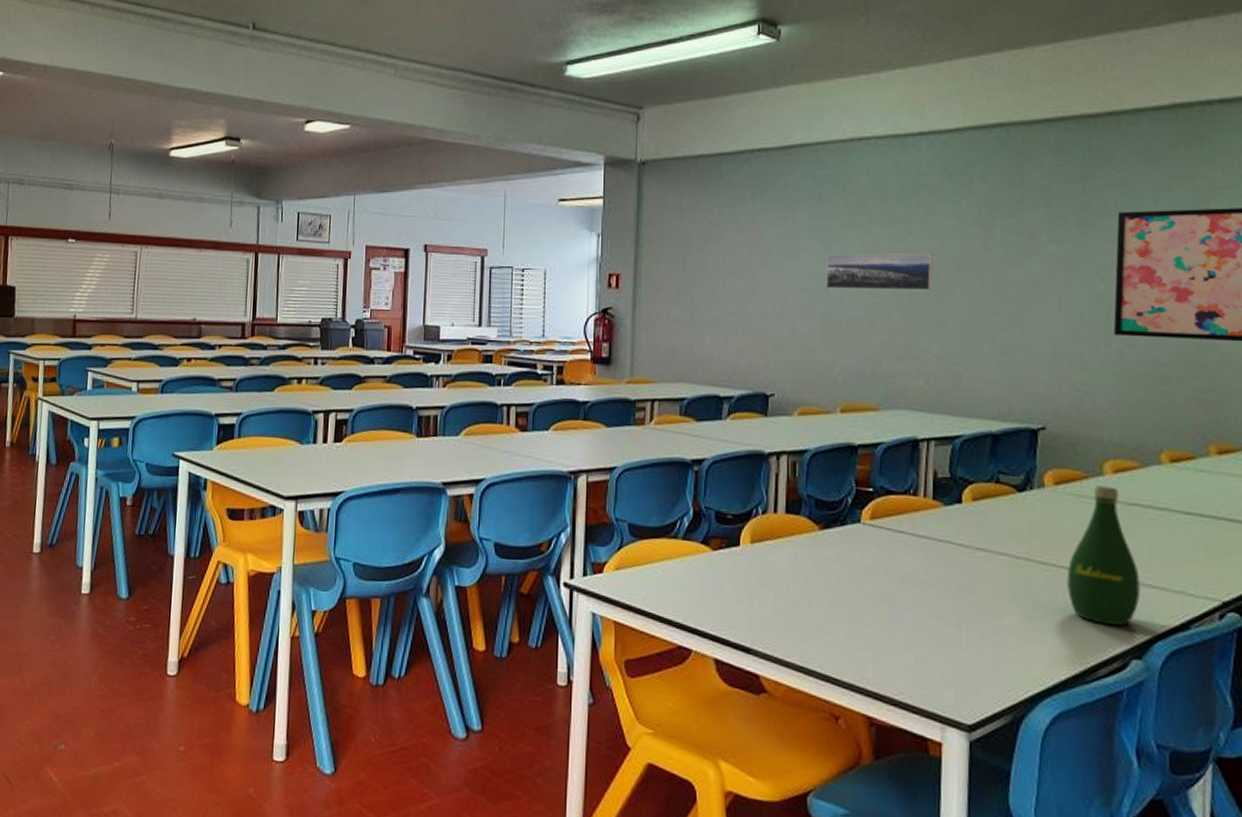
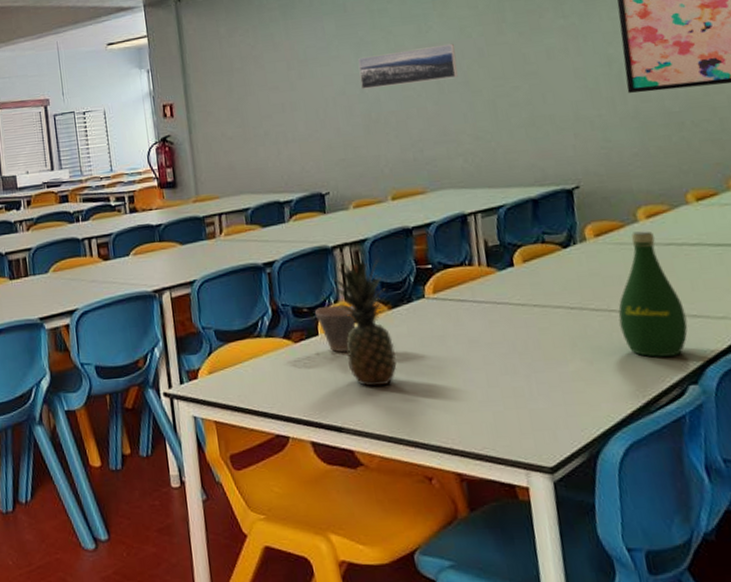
cup: none [740,516,783,567] -> present [315,305,356,352]
fruit: none [763,466,821,611] -> present [333,255,397,387]

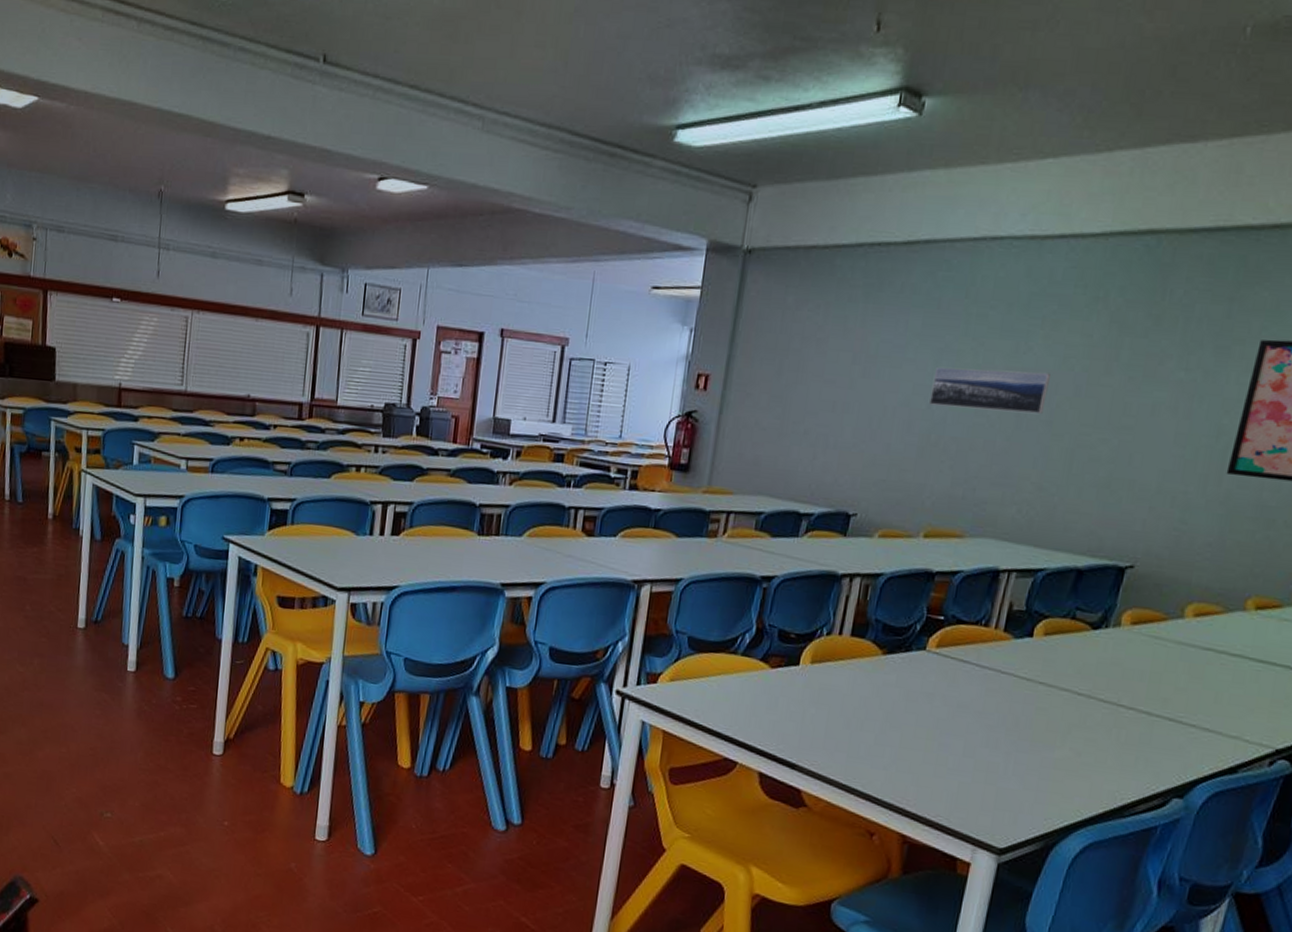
cup: present [315,305,356,352] -> none [802,636,847,688]
fruit: present [333,255,397,387] -> none [822,588,887,732]
bottle: present [618,231,688,357] -> none [1122,628,1199,766]

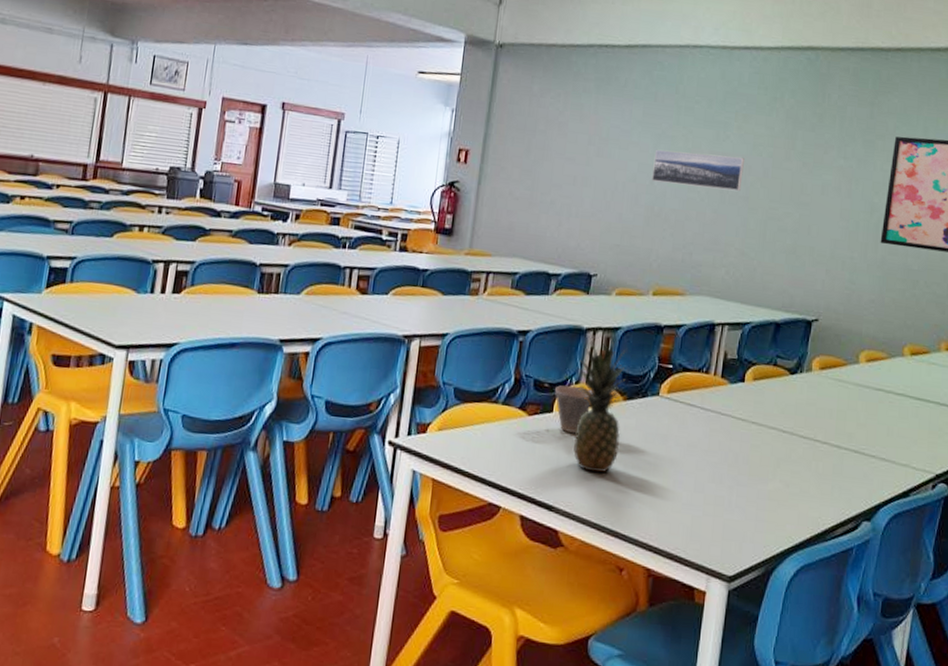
cup: none [802,636,847,688] -> present [555,385,593,433]
fruit: none [822,588,887,732] -> present [574,341,626,473]

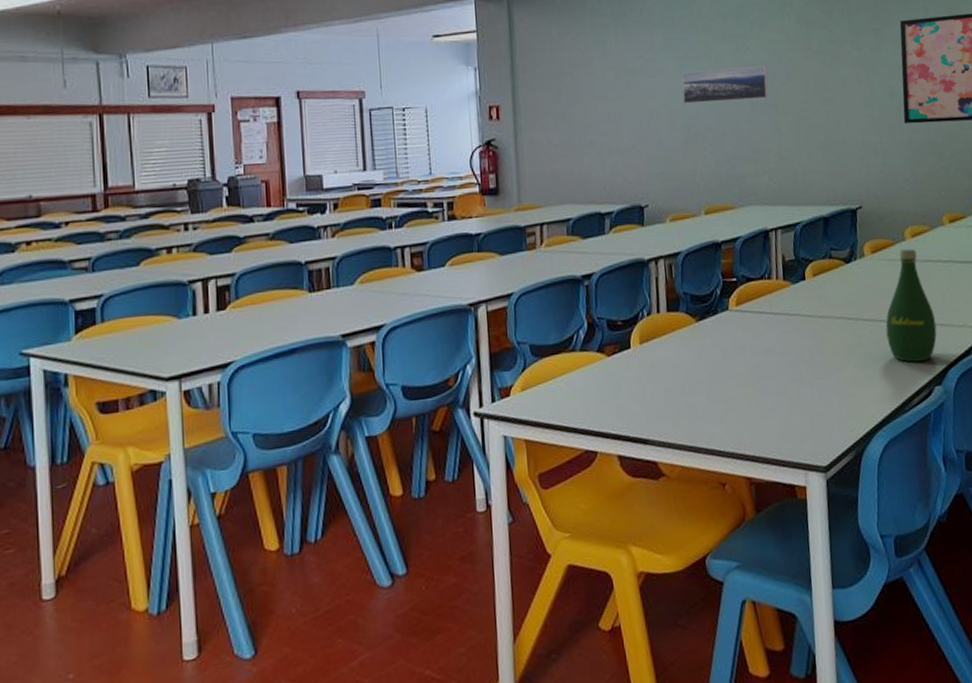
cup: present [555,385,593,433] -> none [629,317,666,365]
fruit: present [574,341,626,473] -> none [647,268,700,398]
bottle: none [820,372,877,492] -> present [885,248,937,362]

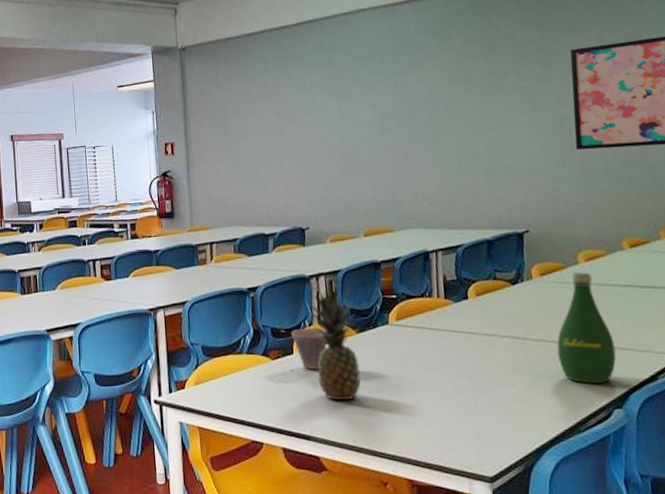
cup: none [629,317,666,365] -> present [291,327,327,369]
fruit: none [647,268,700,398] -> present [308,284,361,401]
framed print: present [681,65,769,104] -> none [340,98,428,137]

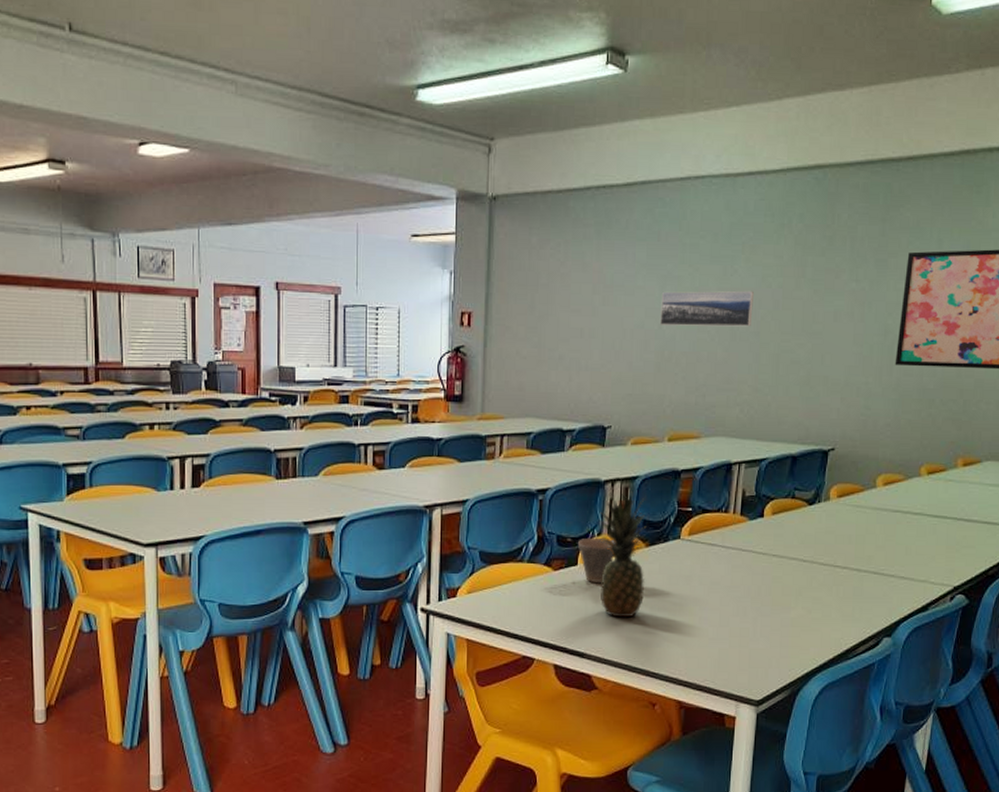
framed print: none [340,98,428,137] -> present [660,290,754,327]
bottle: present [557,272,617,384] -> none [840,497,896,611]

